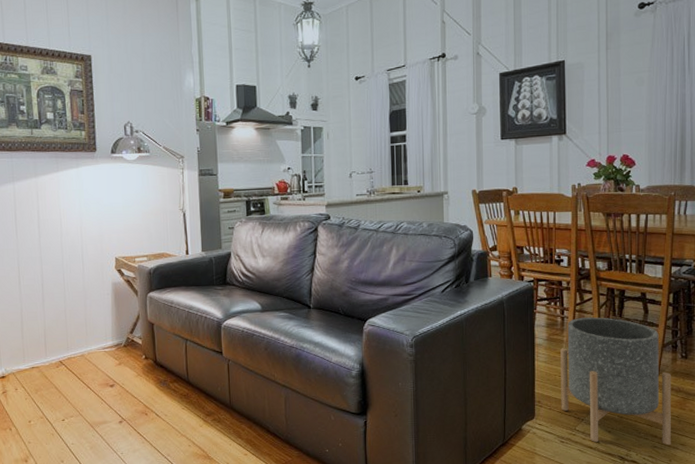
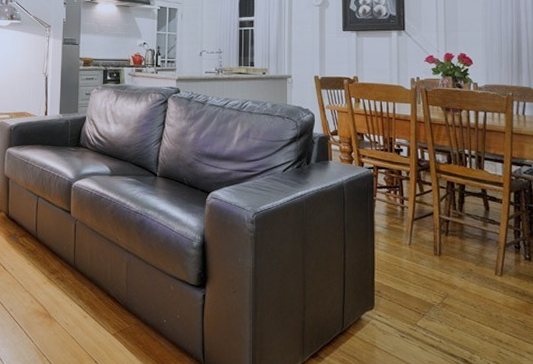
planter: present [560,317,672,446] -> none [400,209,518,353]

